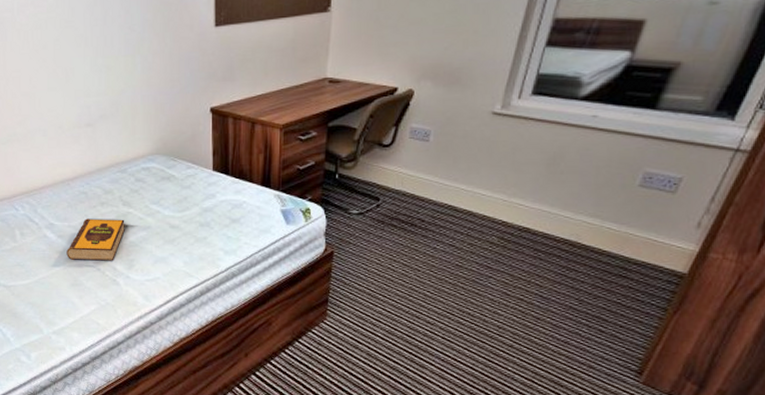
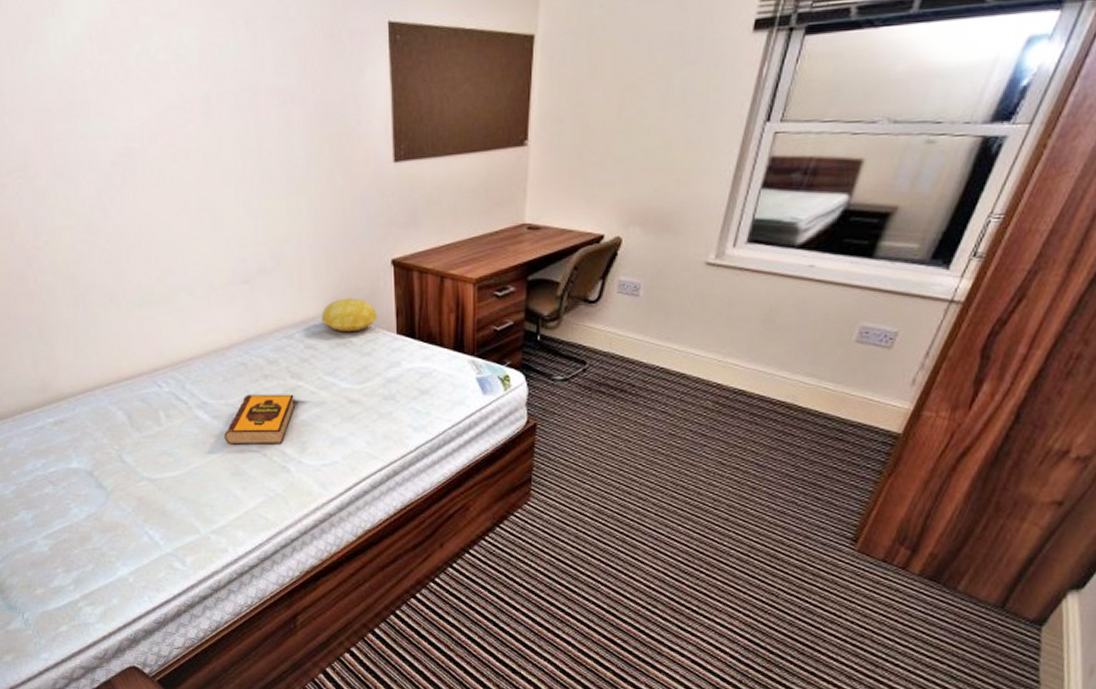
cushion: none [150,139,198,169] -> present [321,298,379,333]

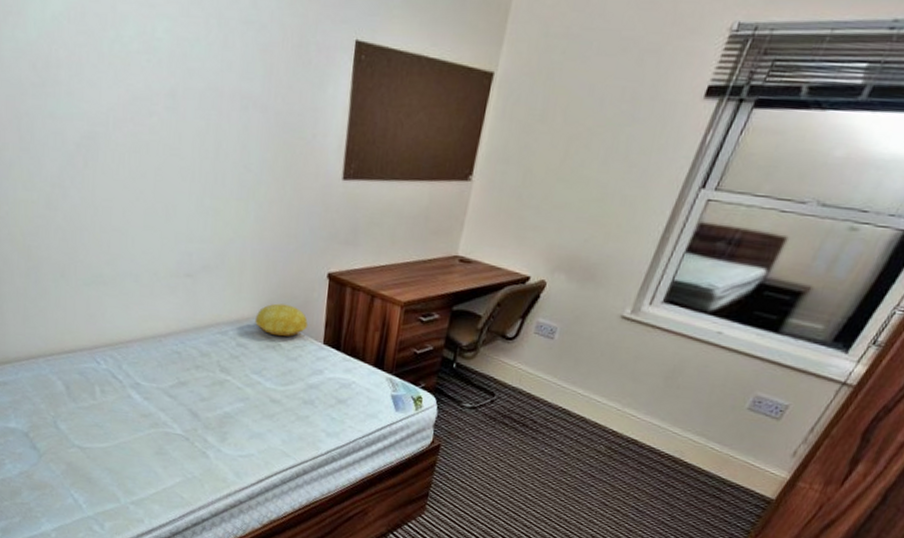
hardback book: present [224,394,295,445] -> none [152,381,221,432]

